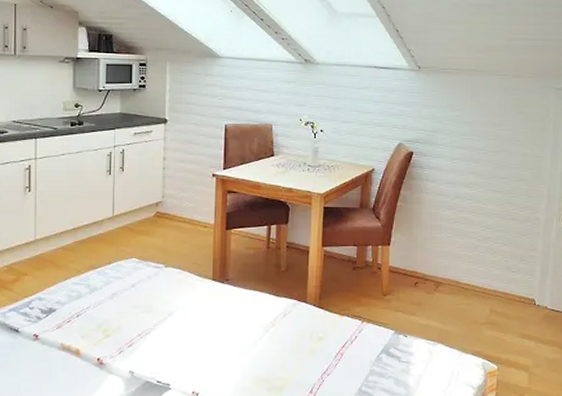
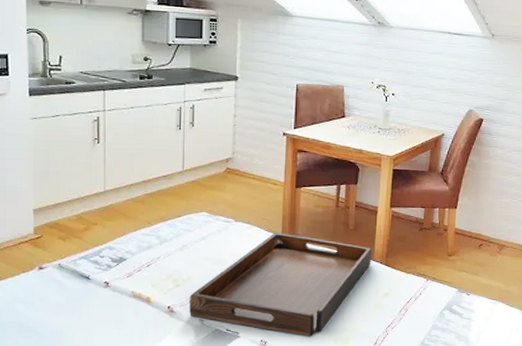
serving tray: none [119,277,306,387] -> present [189,232,373,337]

